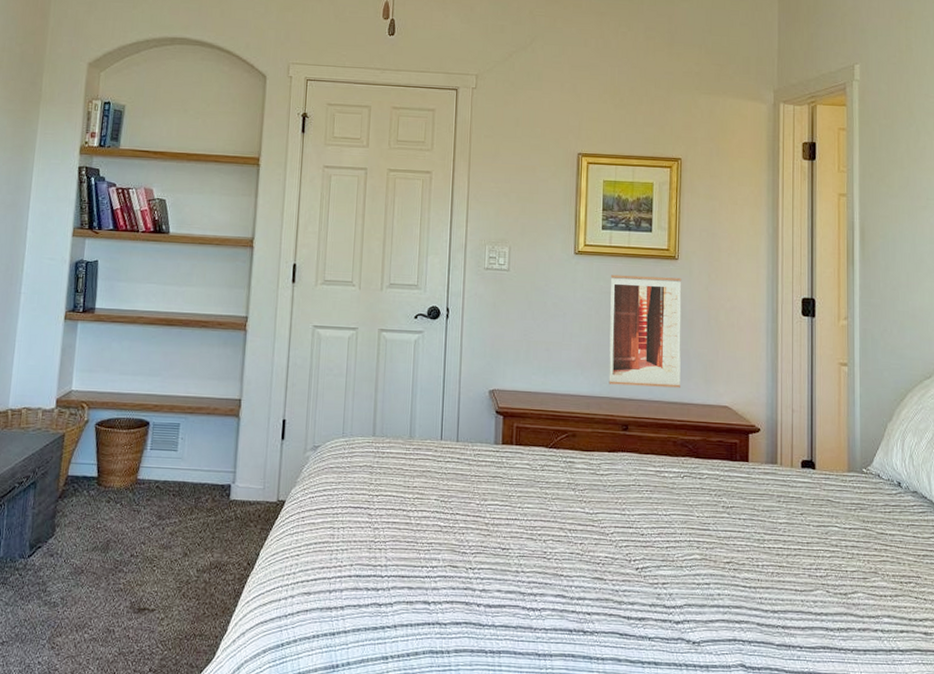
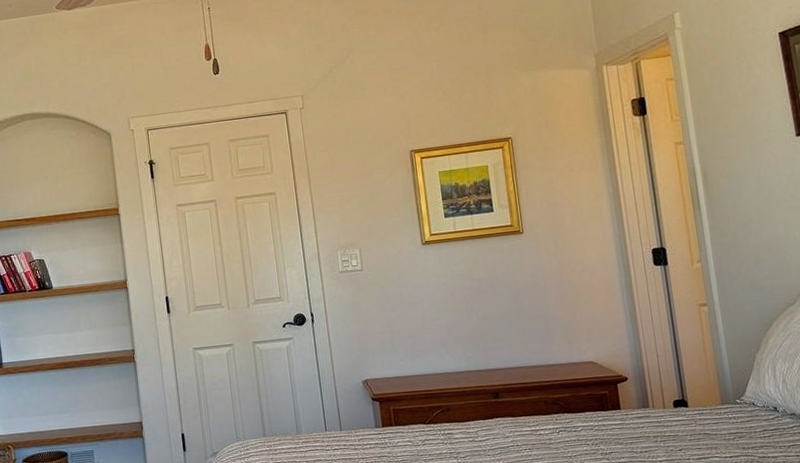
wall art: present [609,274,682,388] -> none [459,250,543,359]

